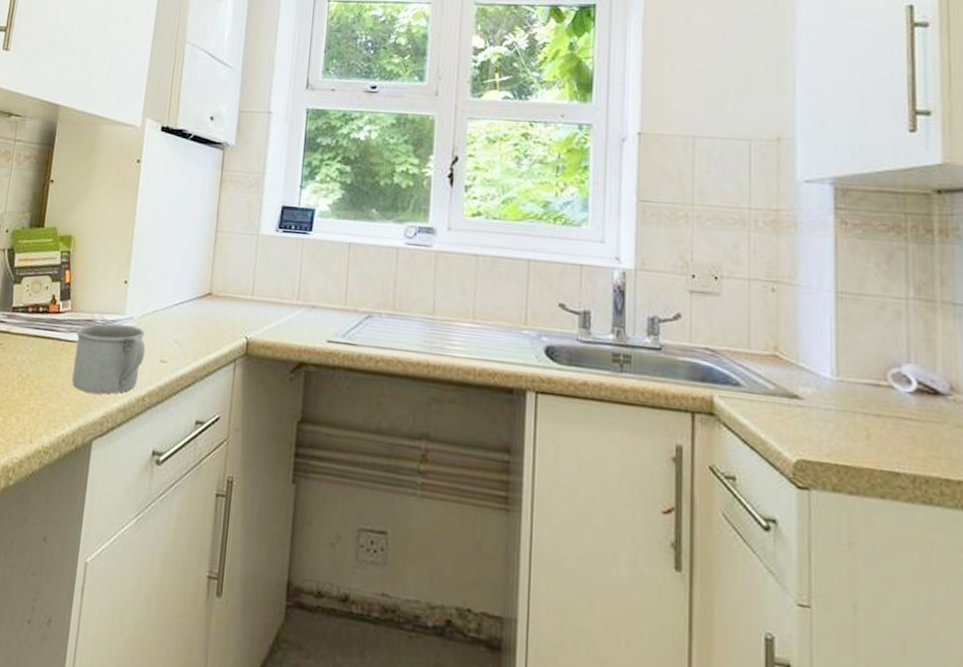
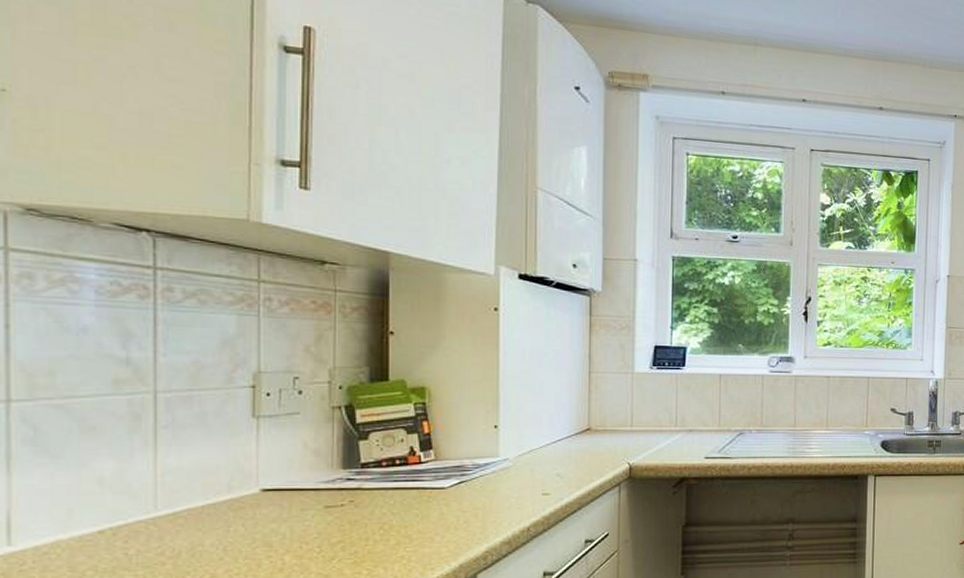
mug: present [72,323,146,394] -> none [444,466,526,532]

